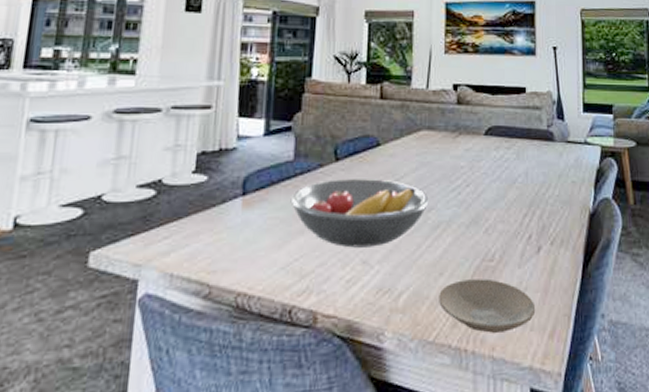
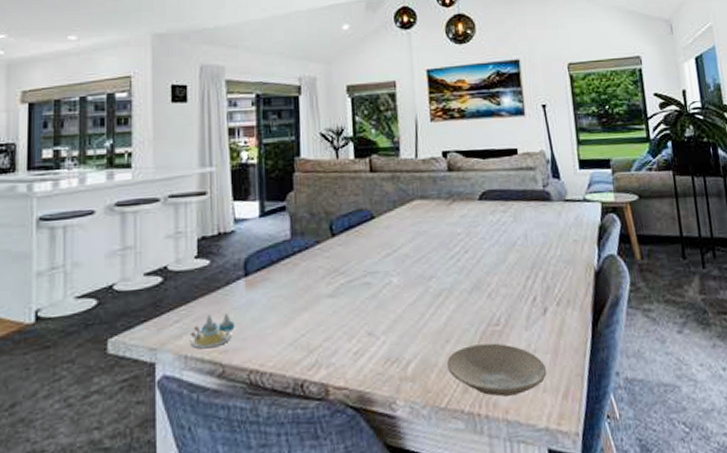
salt and pepper shaker set: none [179,232,228,268] -> present [191,314,235,349]
fruit bowl: present [290,178,429,248] -> none [291,251,429,321]

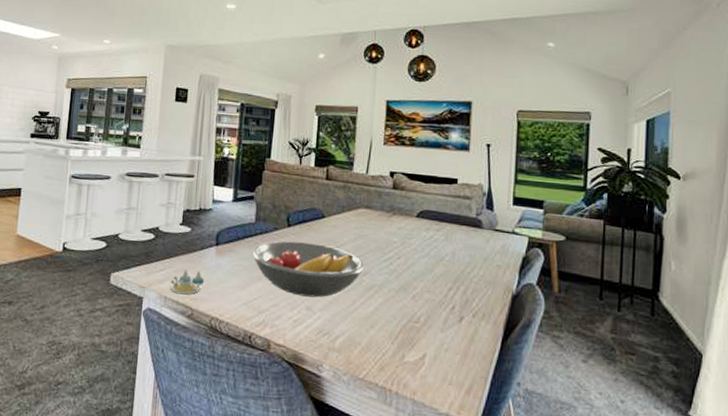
fruit bowl: none [291,251,429,321] -> present [252,241,365,298]
plate: present [447,343,547,397] -> none [369,334,455,382]

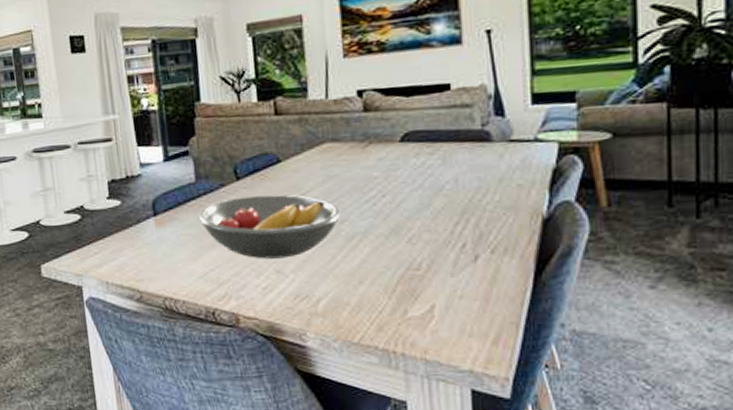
salt and pepper shaker set: present [170,269,205,295] -> none [110,248,149,277]

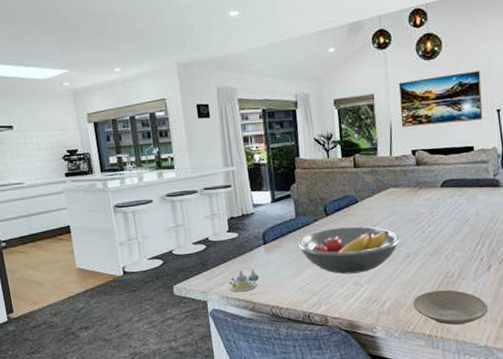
salt and pepper shaker set: none [110,248,149,277] -> present [229,269,260,292]
plate: none [360,287,475,338] -> present [413,290,488,325]

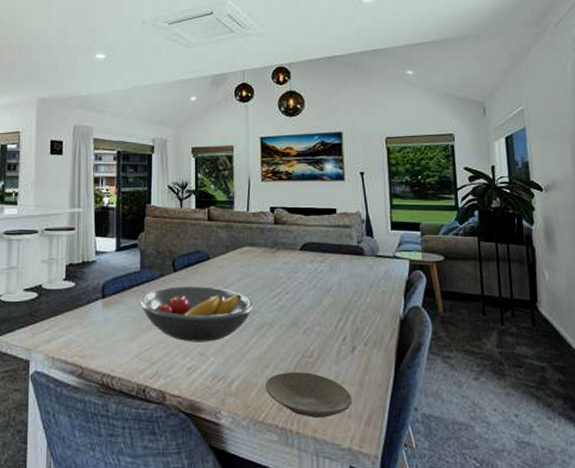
salt and pepper shaker set: present [229,269,260,292] -> none [58,326,93,353]

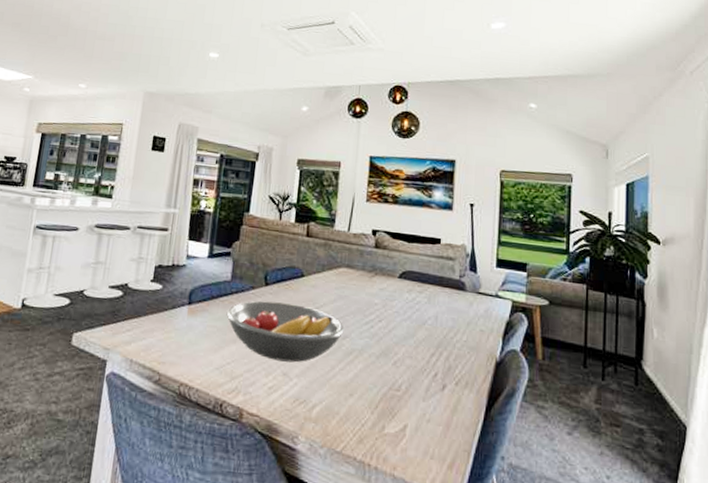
plate: present [266,372,353,418] -> none [347,403,437,456]

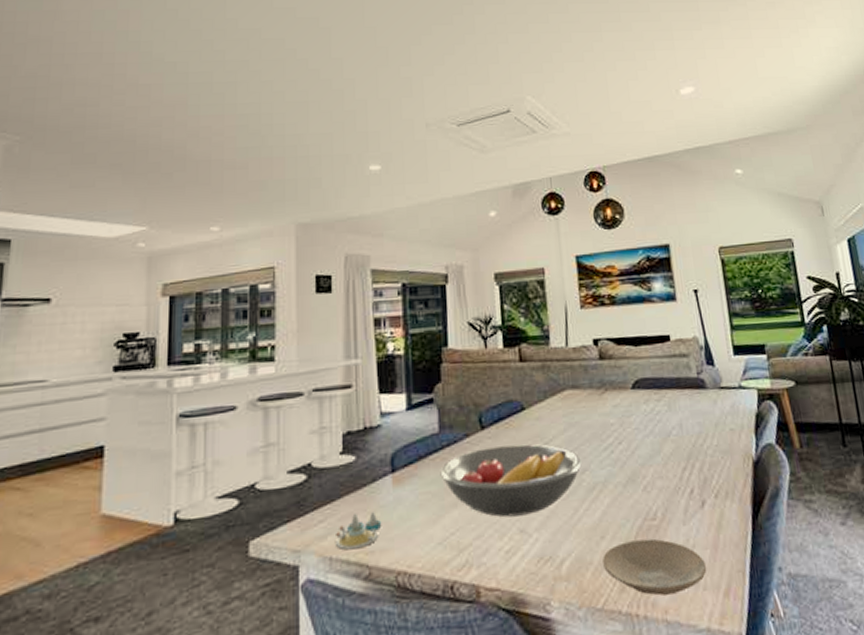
salt and pepper shaker set: none [137,329,175,358] -> present [336,512,382,550]
plate: none [347,403,437,456] -> present [602,538,707,596]

